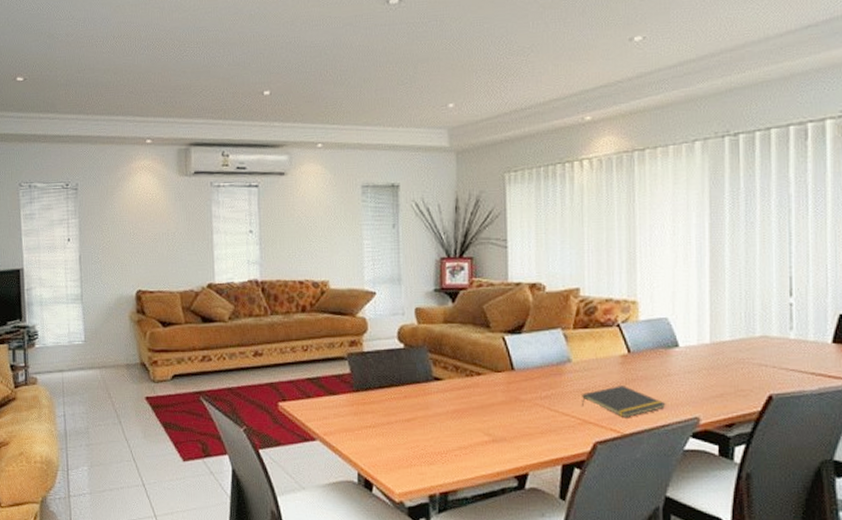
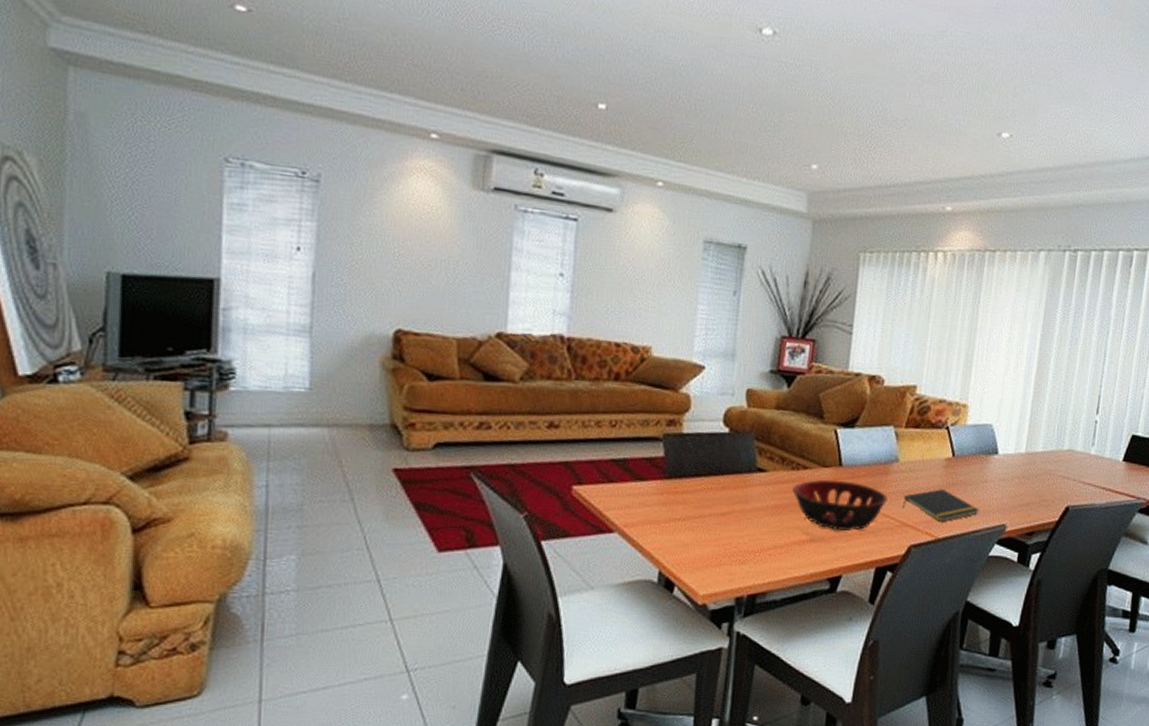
decorative bowl: none [469,383,565,430] -> present [792,479,888,531]

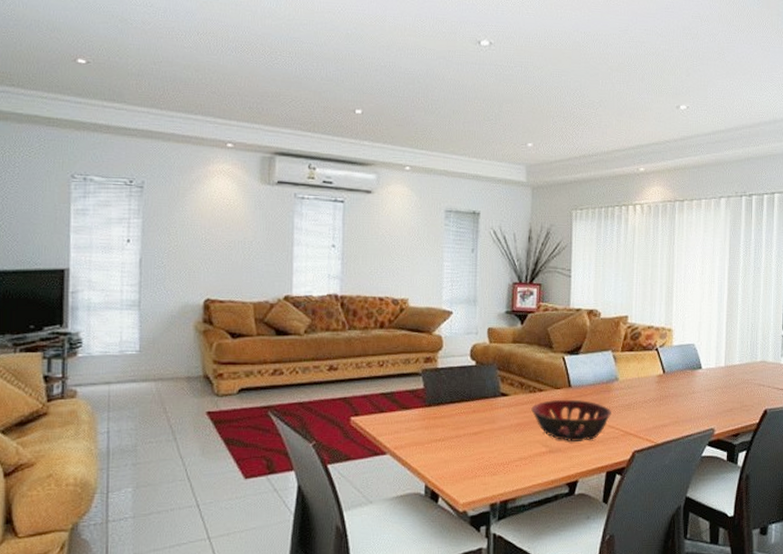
notepad: present [903,489,979,523] -> none [625,401,690,430]

